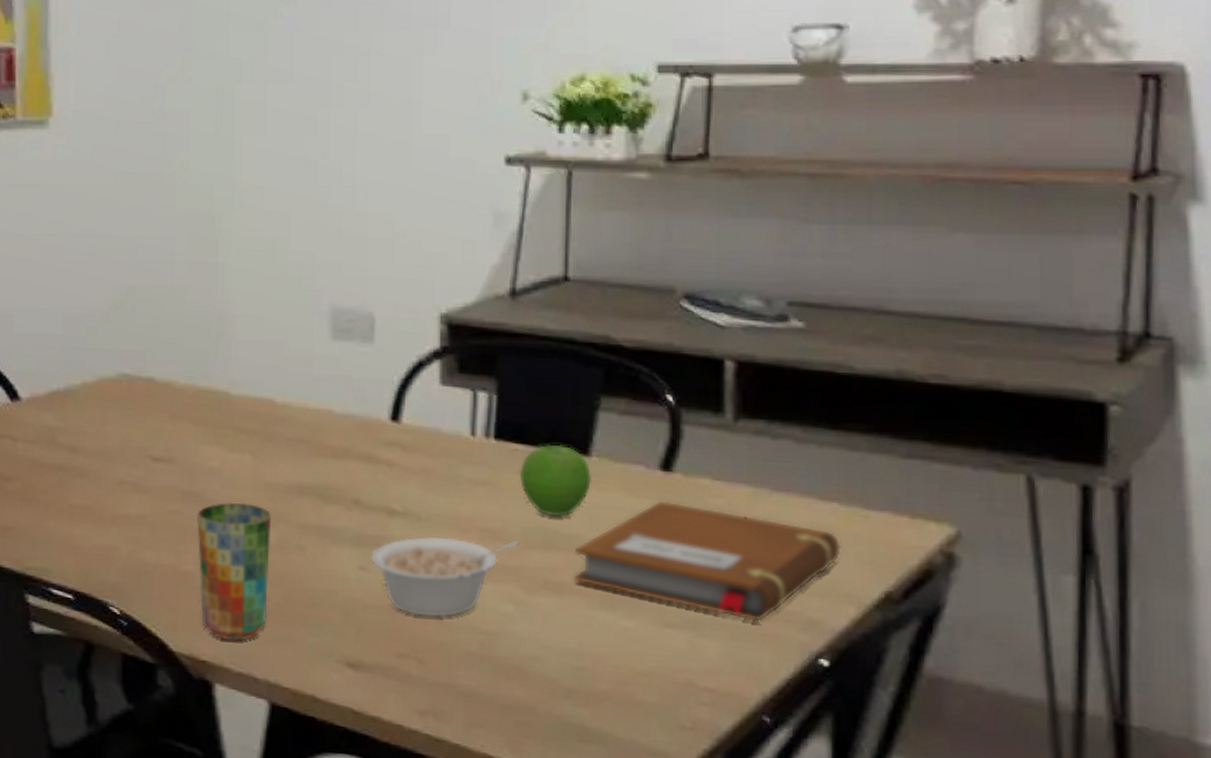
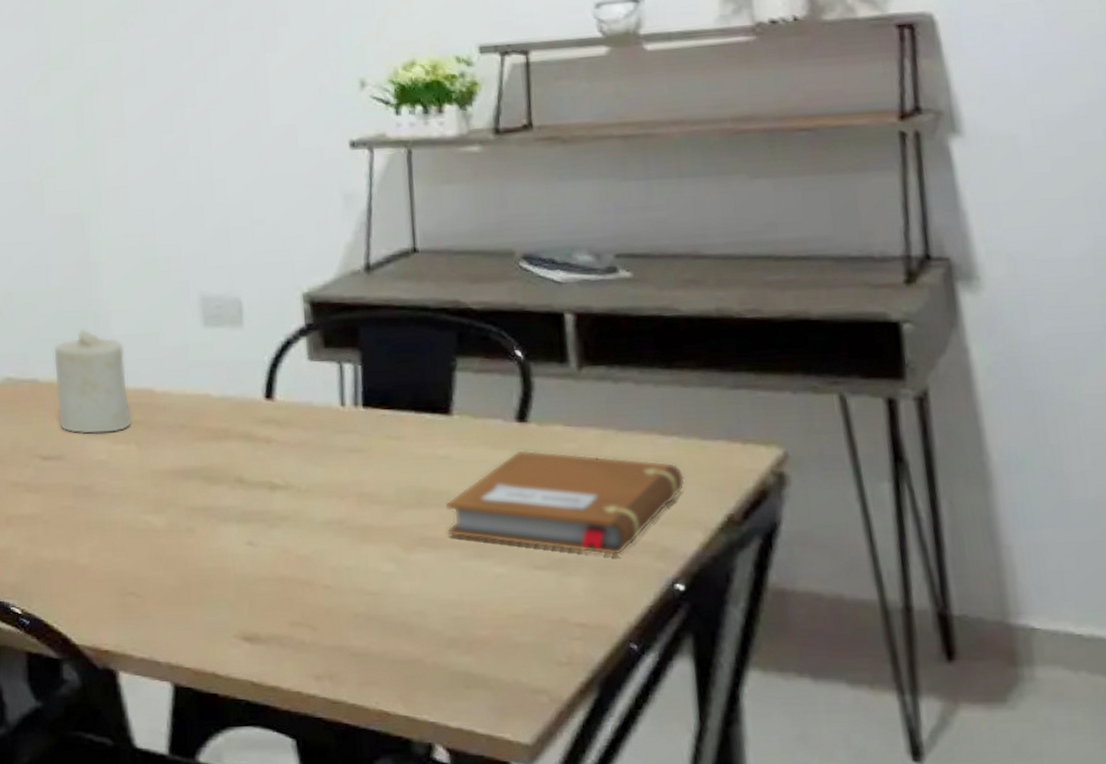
candle: none [172,330,249,441] -> present [53,328,132,435]
cup: present [196,502,272,642] -> none [88,492,164,628]
legume: present [371,536,520,618] -> none [257,501,395,584]
fruit: present [519,444,593,518] -> none [388,406,456,476]

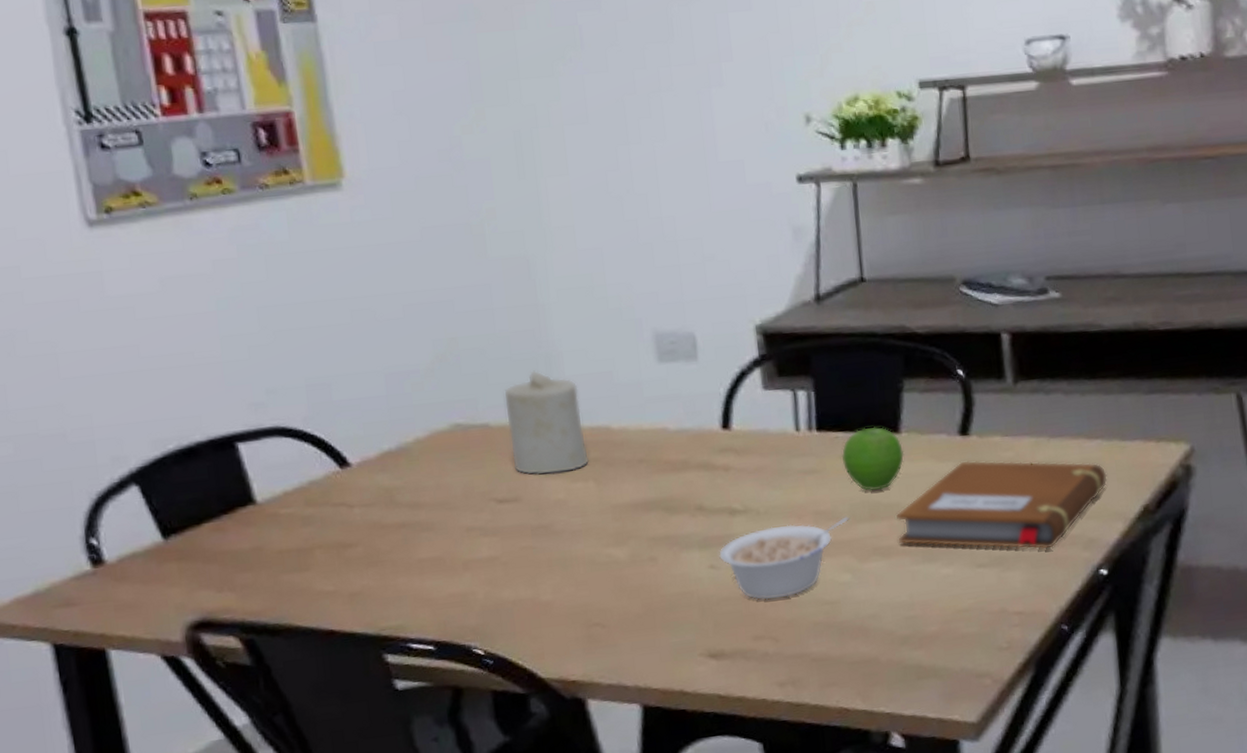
legume: none [257,501,395,584] -> present [719,516,849,600]
fruit: none [388,406,456,476] -> present [841,426,905,492]

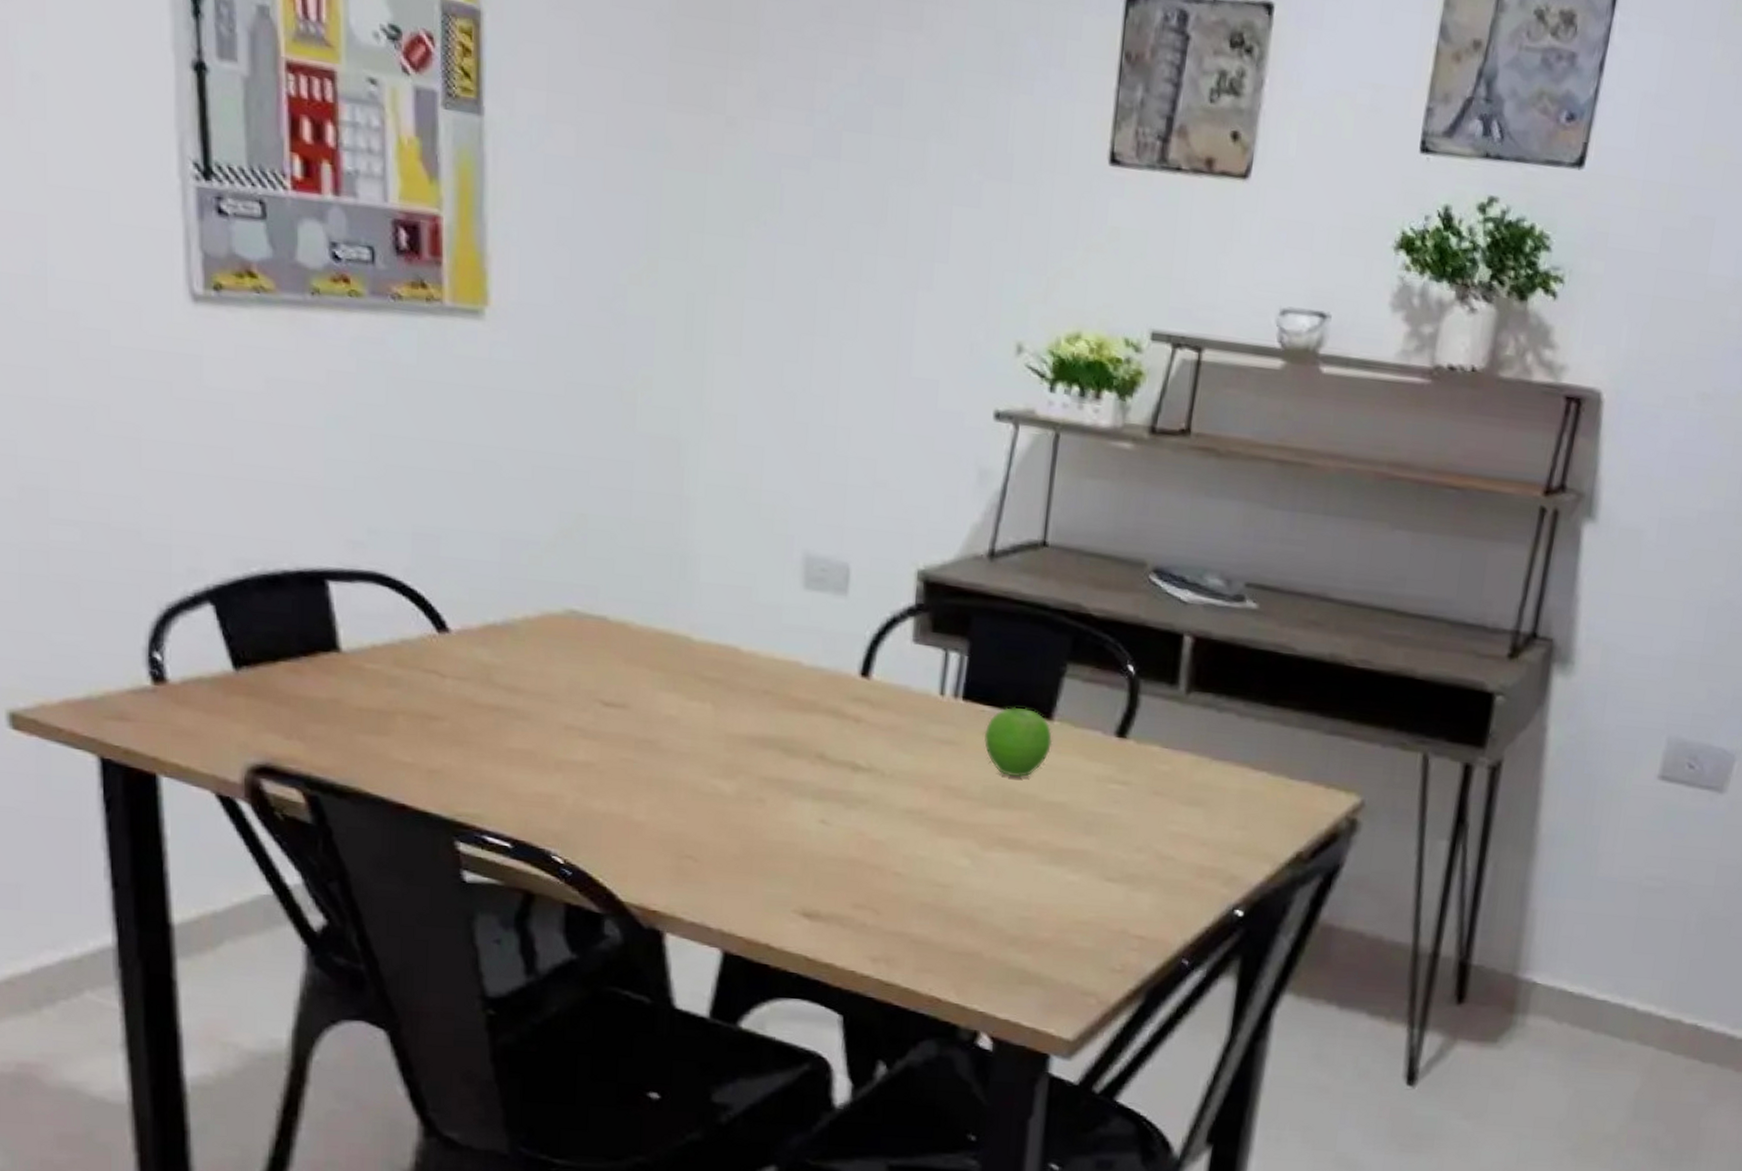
candle: present [503,370,590,476] -> none [626,568,712,689]
legume: present [719,516,849,600] -> none [832,792,980,870]
notebook: present [896,460,1108,550] -> none [1028,765,1266,877]

